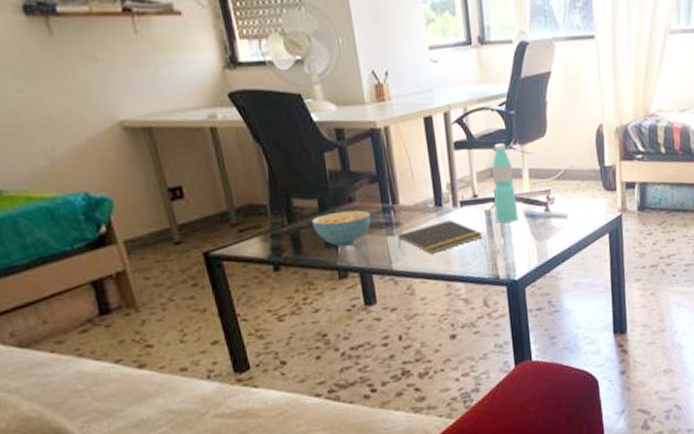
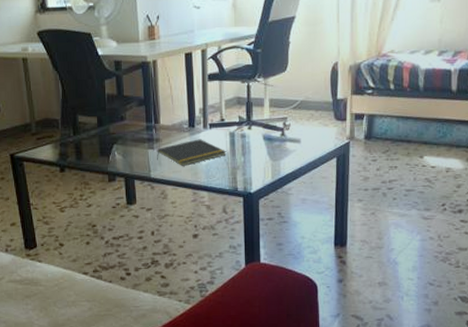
cereal bowl: present [311,210,372,247] -> none [91,127,138,156]
water bottle: present [491,143,519,223] -> none [238,76,258,144]

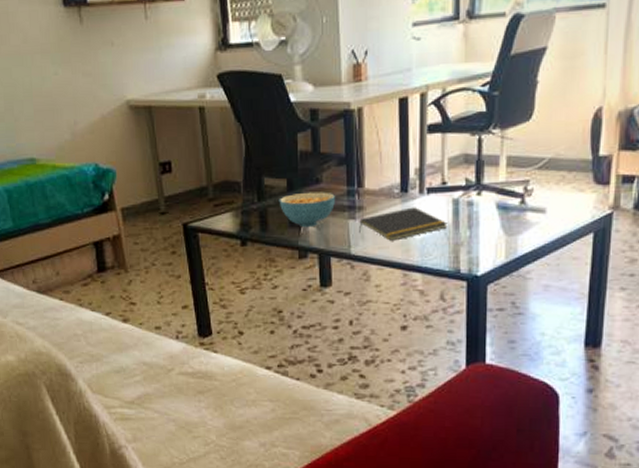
cereal bowl: none [91,127,138,156] -> present [279,192,336,228]

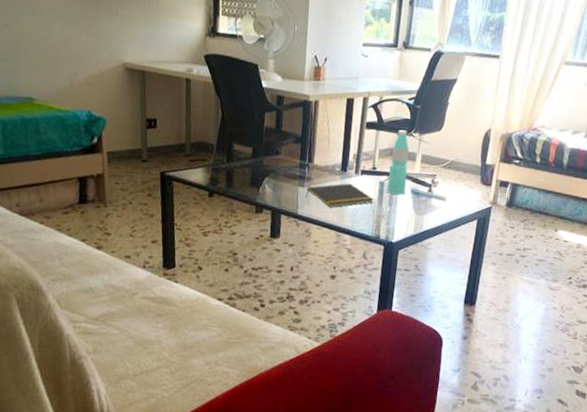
cereal bowl: present [279,192,336,228] -> none [244,160,291,189]
water bottle: none [463,127,490,213] -> present [386,129,410,195]

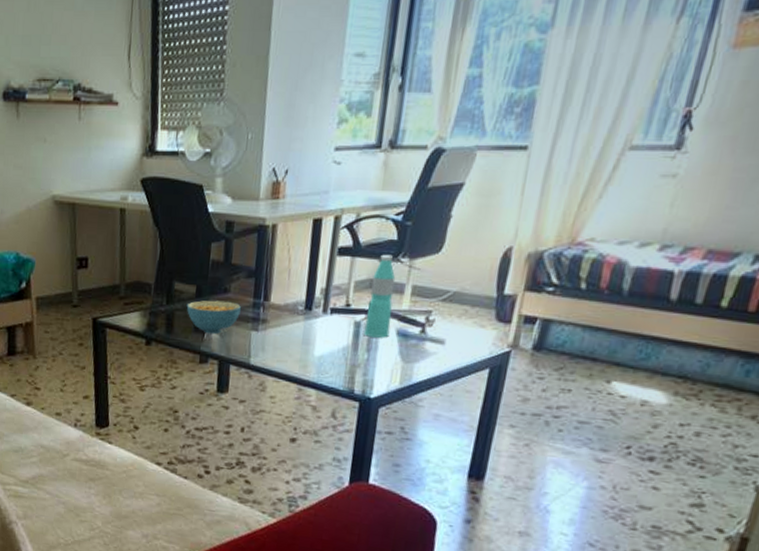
cereal bowl: none [244,160,291,189] -> present [186,300,242,334]
notepad: present [306,183,374,208] -> none [260,325,347,356]

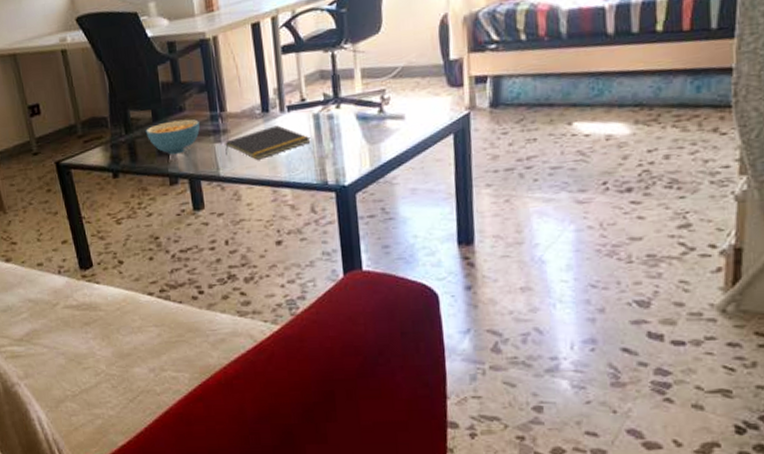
notepad: none [260,325,347,356] -> present [225,125,311,160]
water bottle: present [363,254,396,338] -> none [321,43,350,127]

